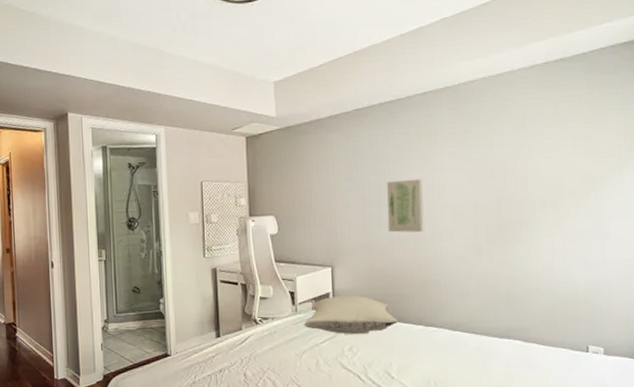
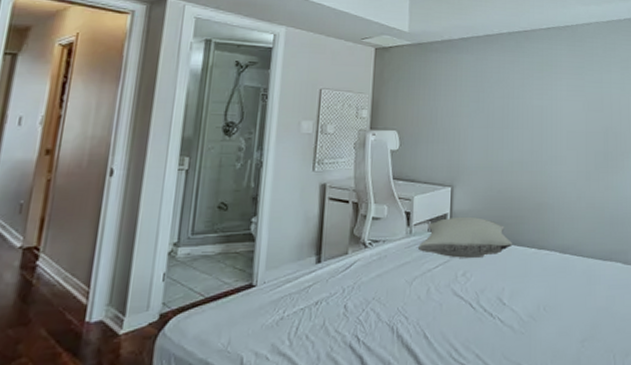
wall art: present [387,179,424,233] -> none [508,105,542,155]

